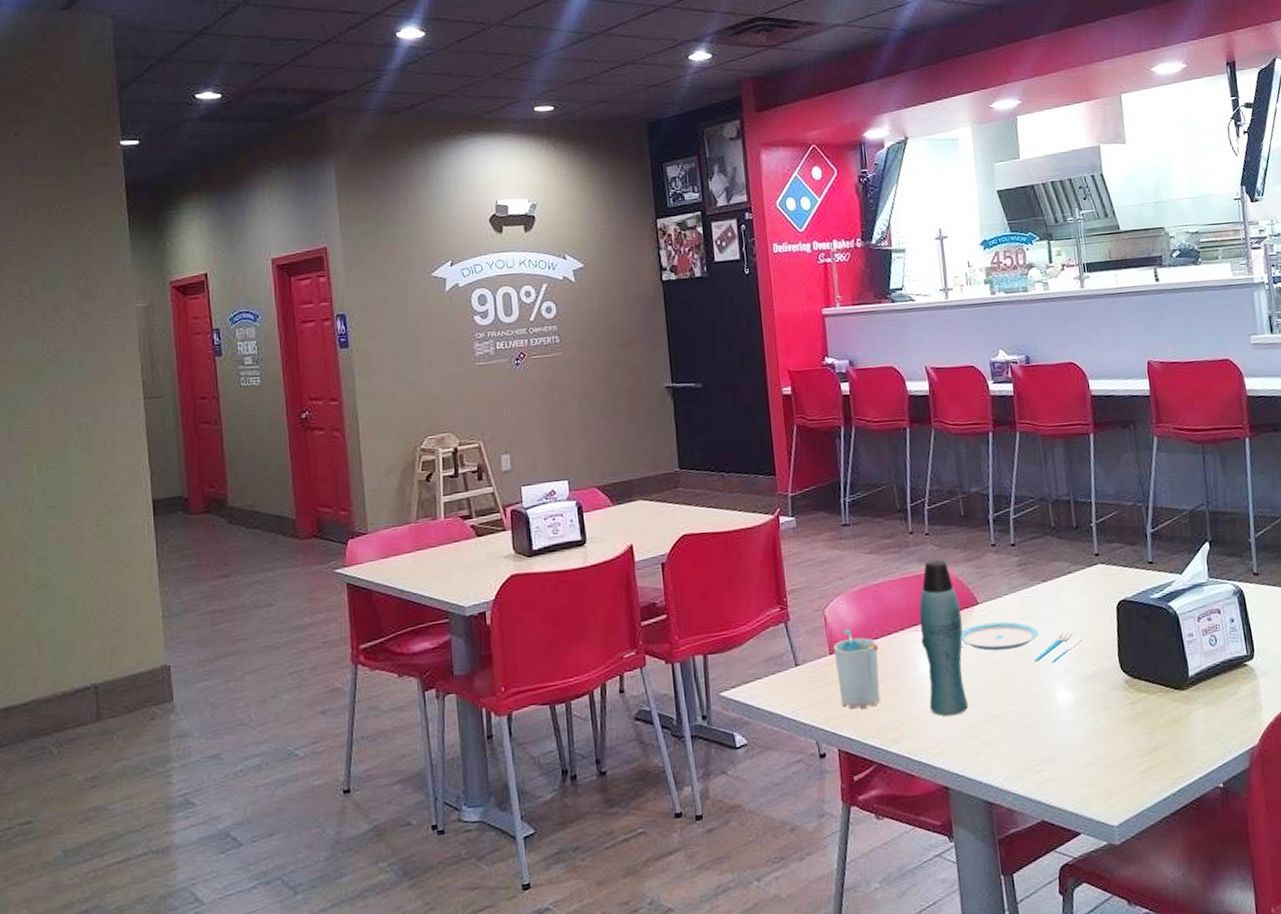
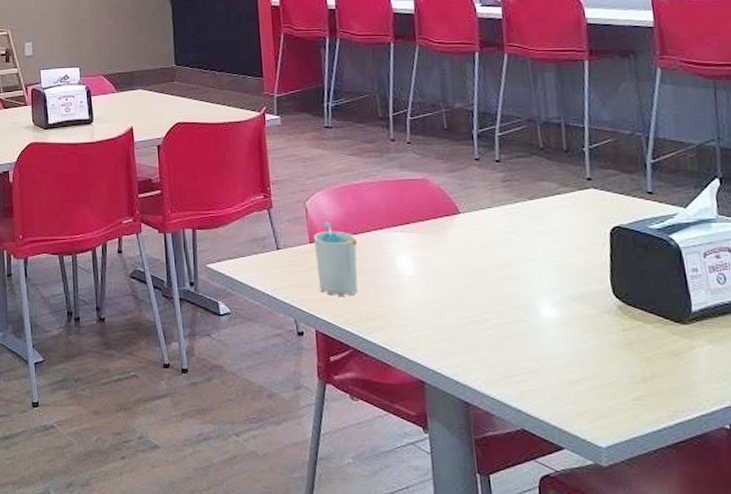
bottle: present [919,559,969,717] -> none [399,167,448,316]
plate: present [961,622,1083,663] -> none [441,233,572,279]

